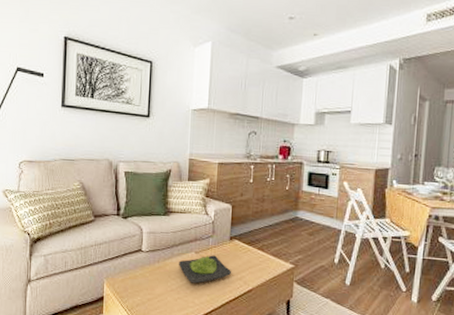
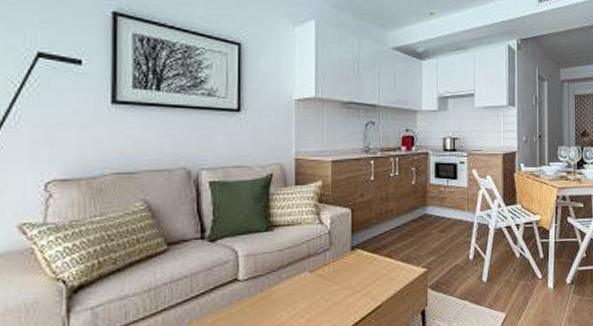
wasabi: present [179,255,231,284] -> none [289,271,355,310]

